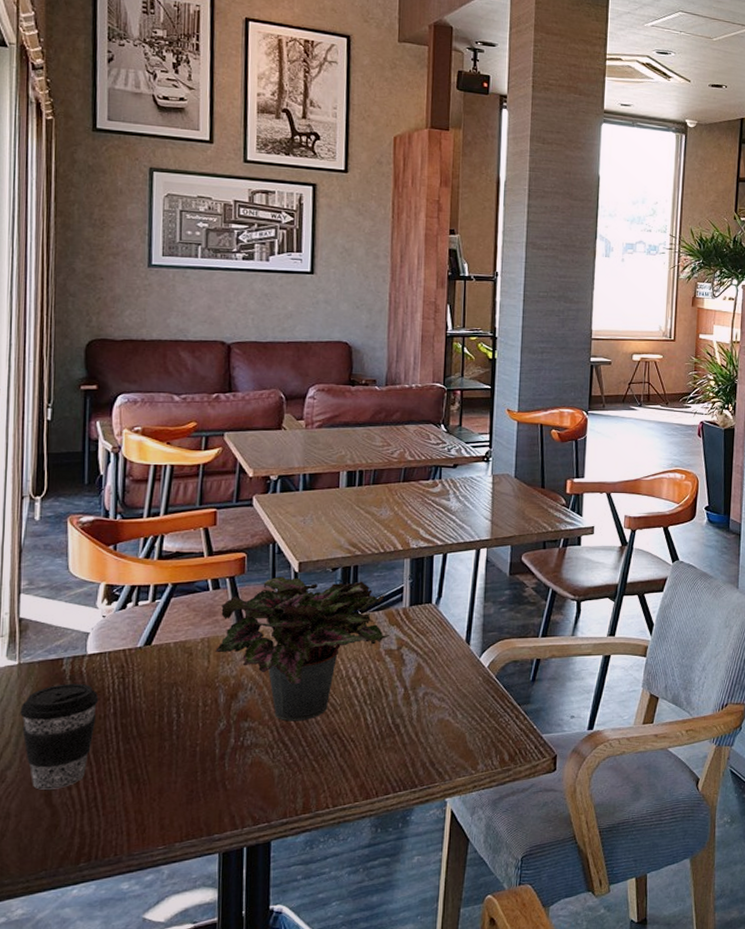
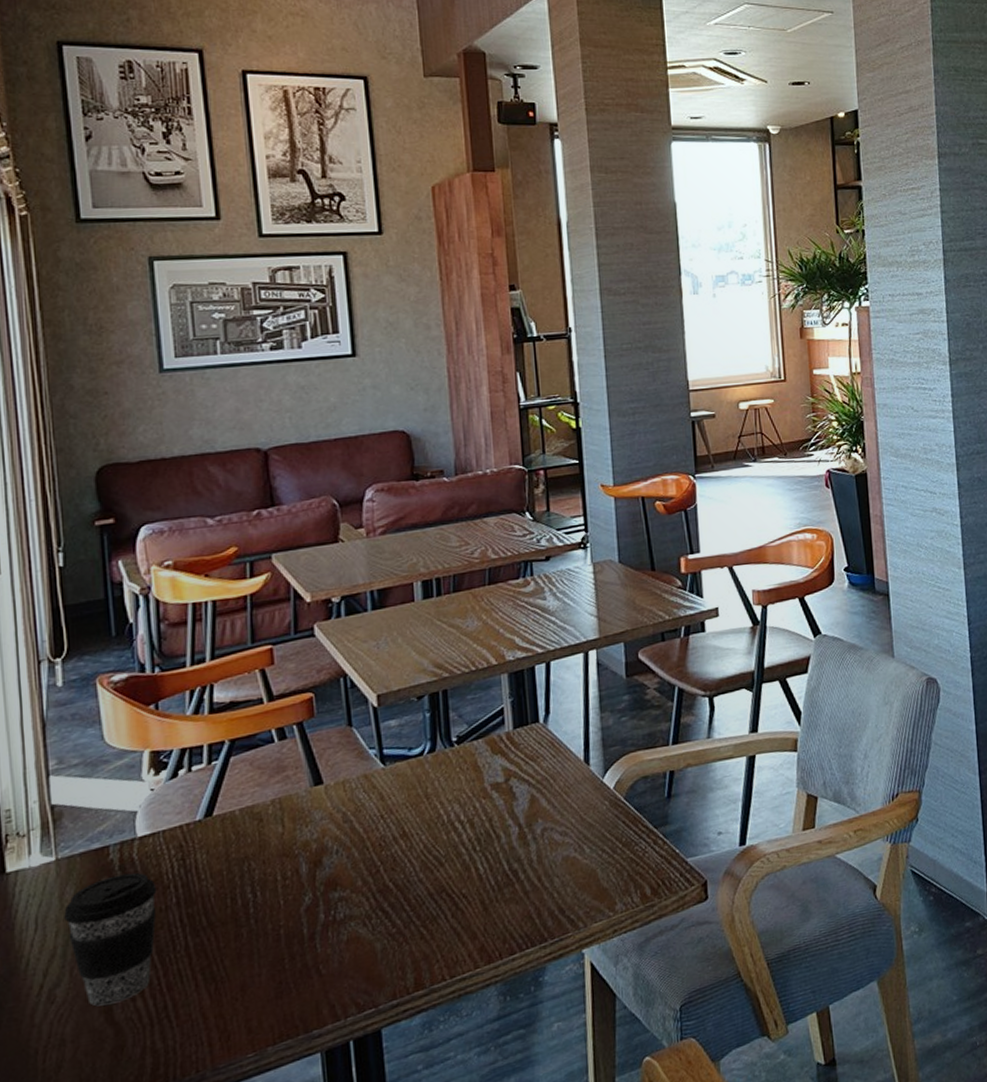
potted plant: present [215,576,389,722] -> none [290,707,494,885]

